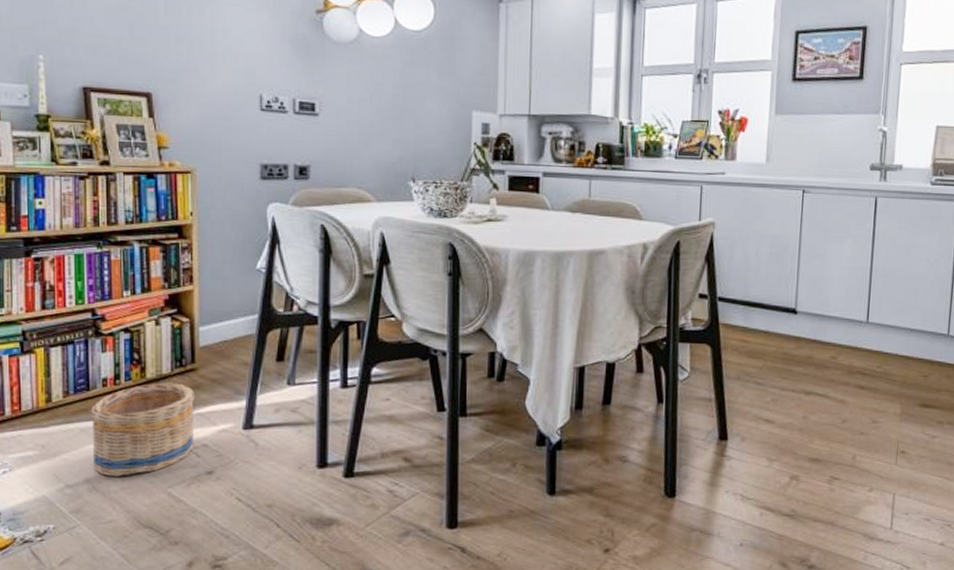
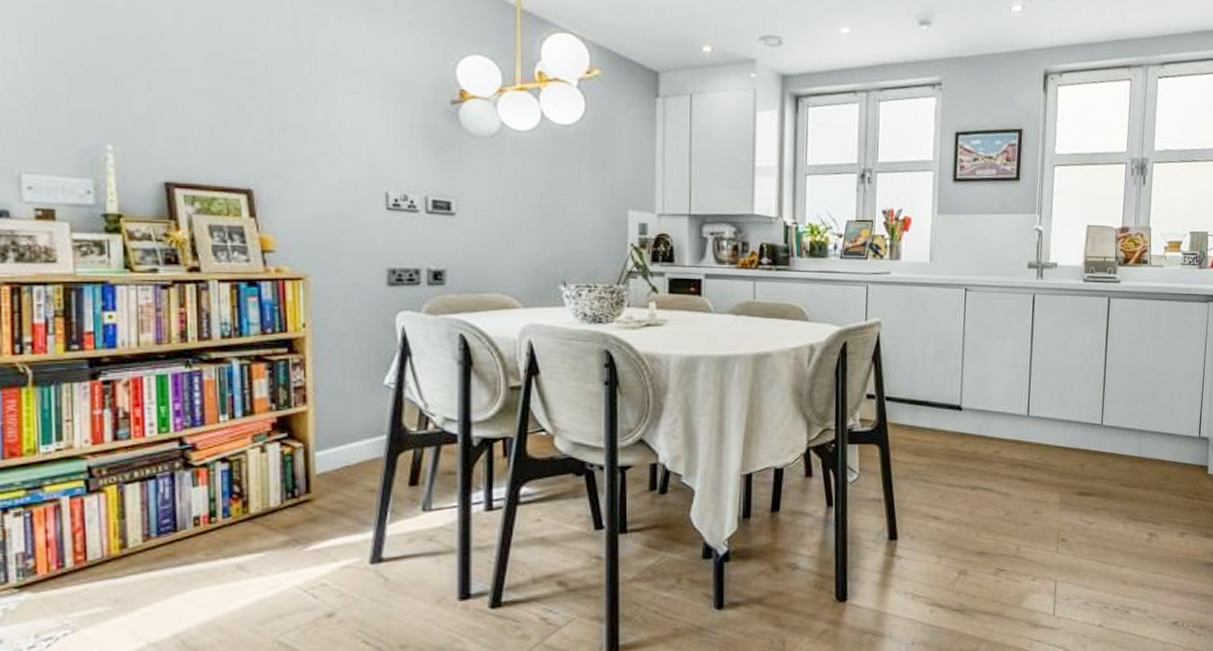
basket: present [90,383,194,477] -> none [178,517,310,629]

